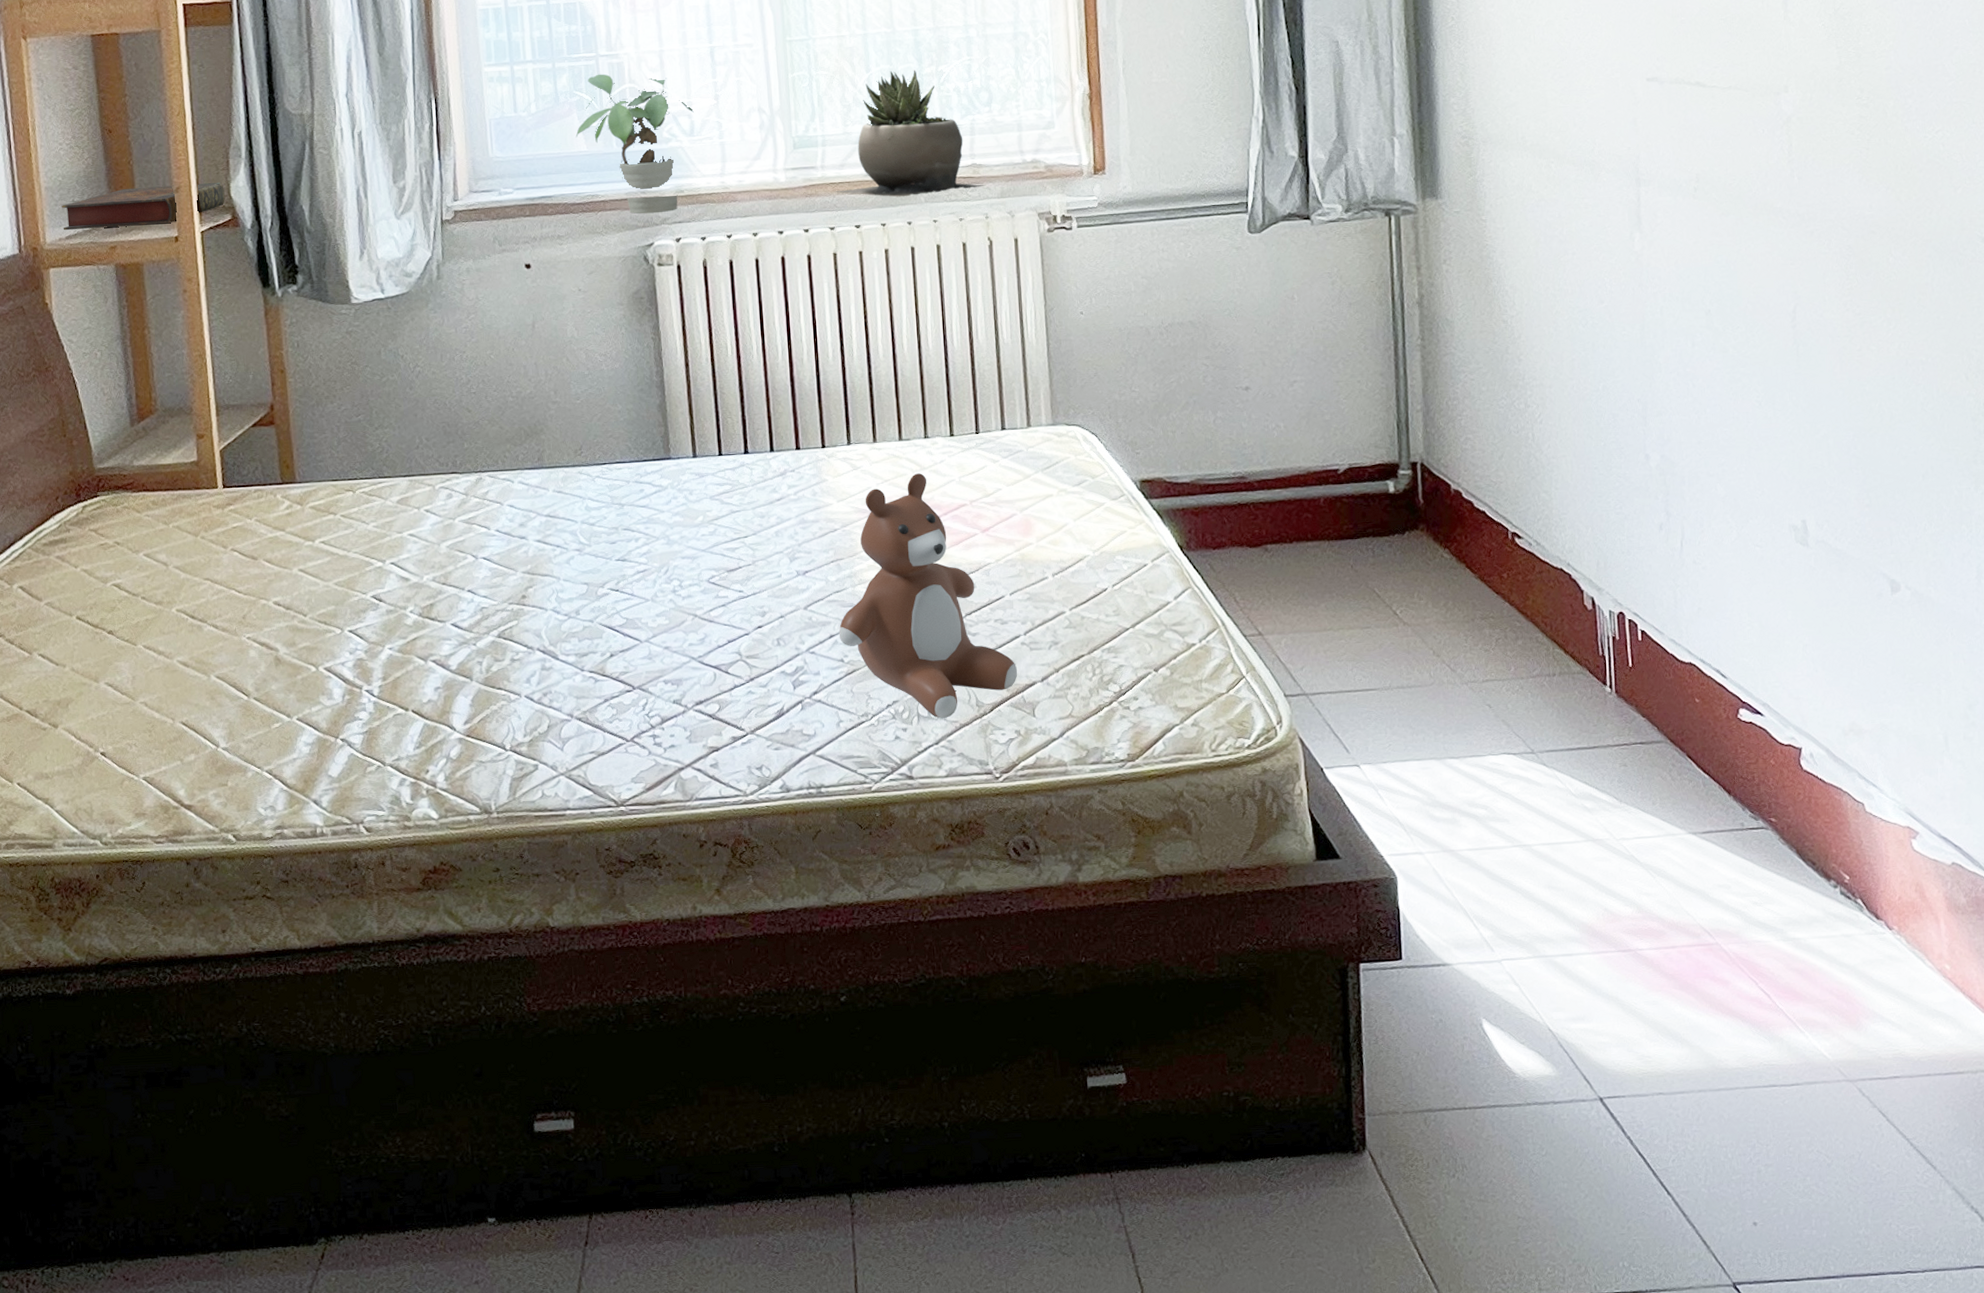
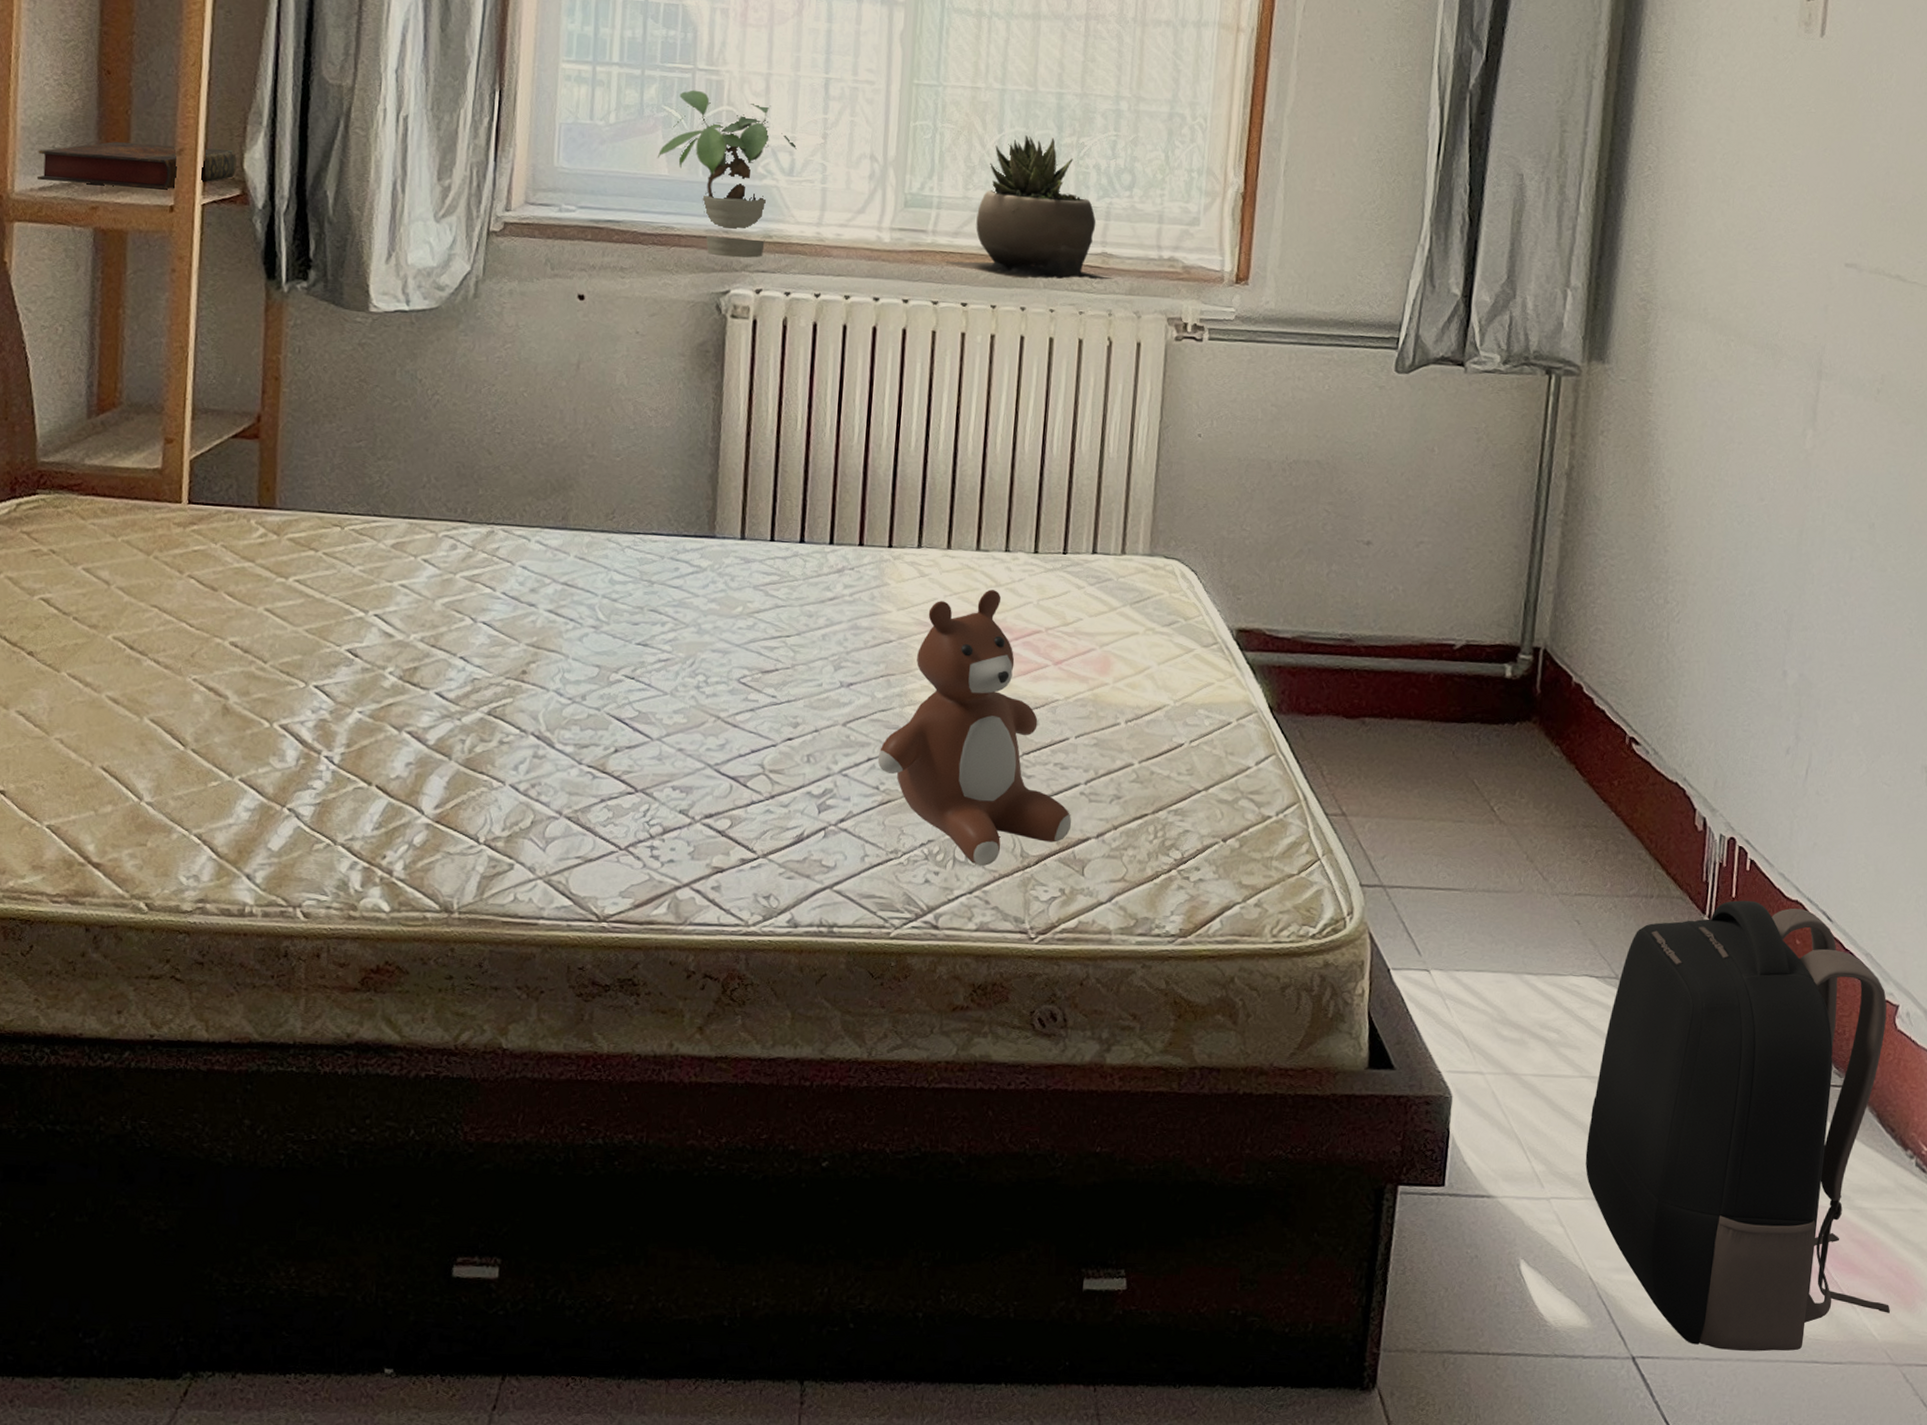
backpack: none [1527,668,1837,1083] -> present [1585,900,1890,1352]

